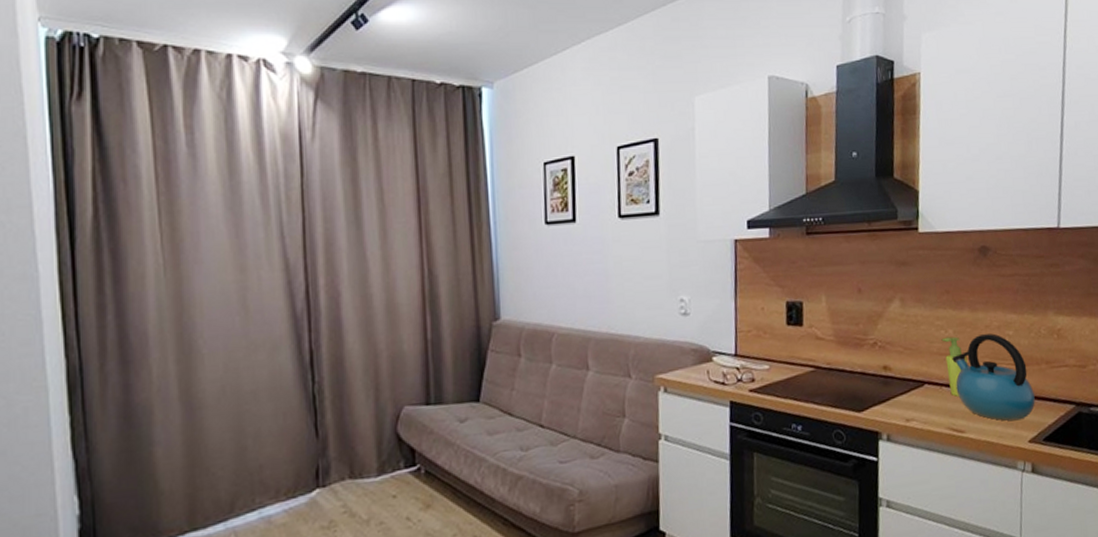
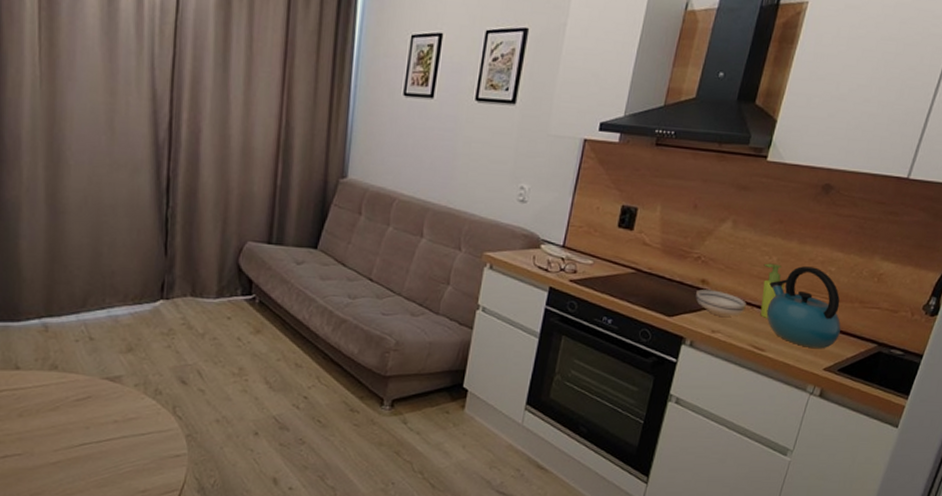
bowl: none [881,375,935,403] -> present [695,289,746,318]

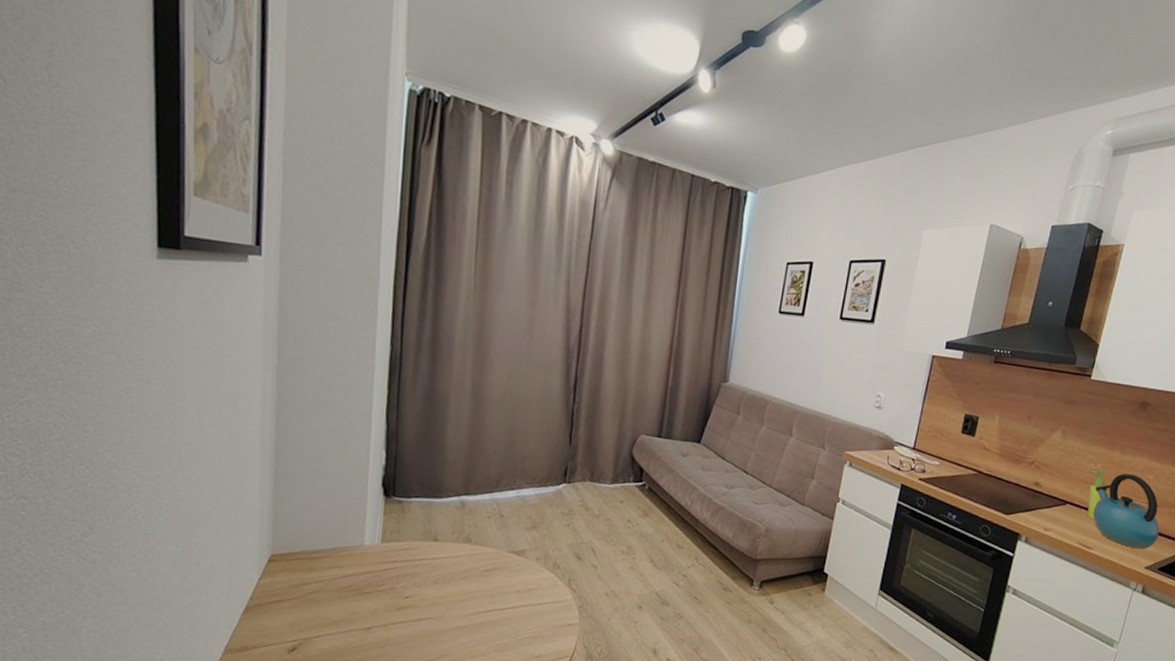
bowl: present [695,289,746,318] -> none [1030,491,1075,517]

